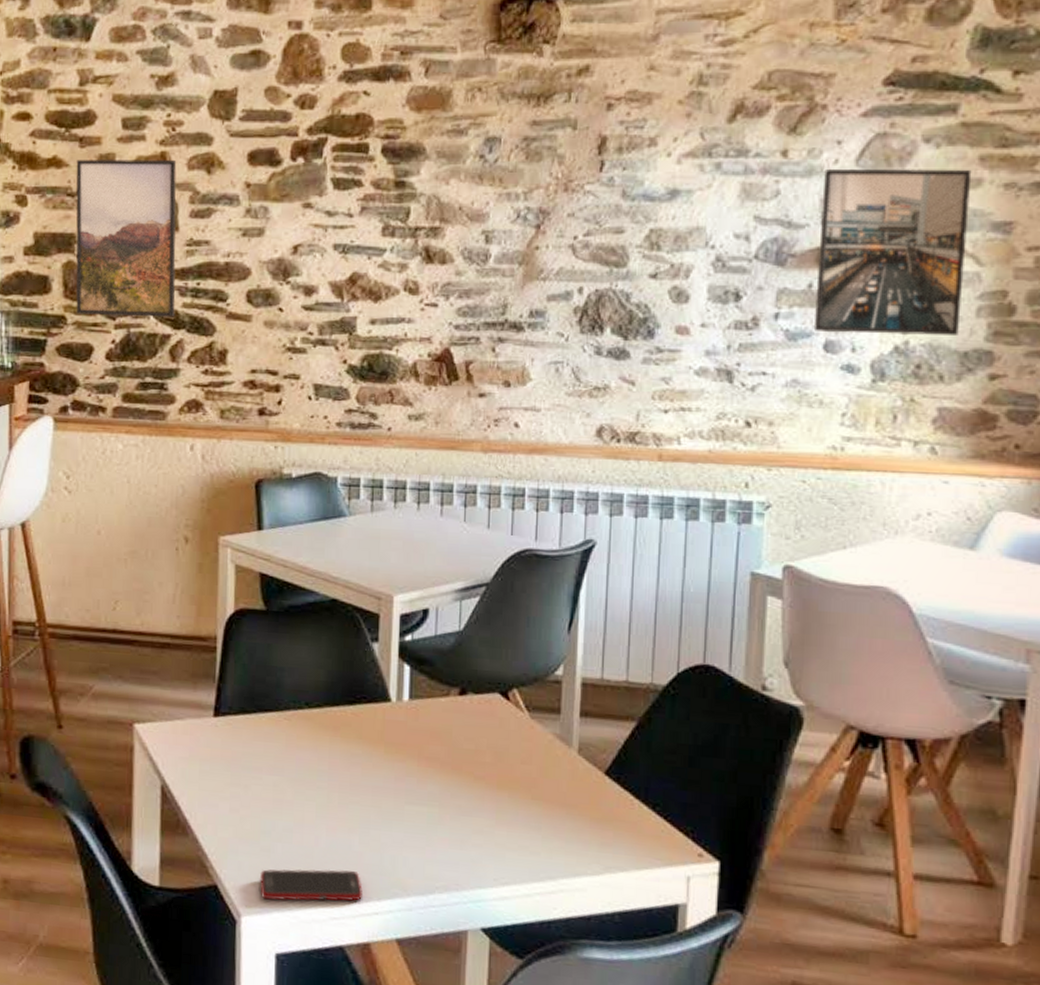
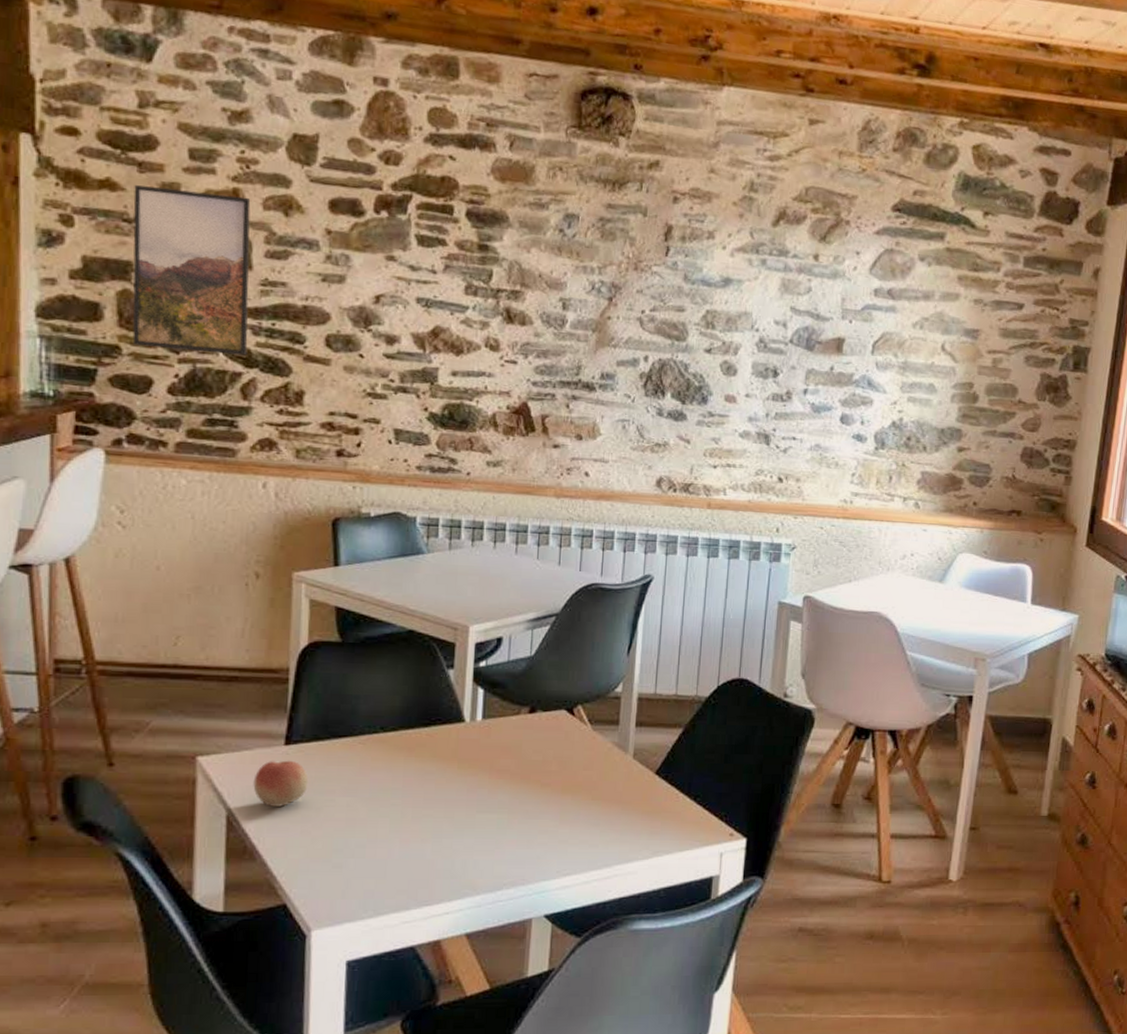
fruit: none [185,732,237,781] -> present [253,760,309,807]
cell phone: present [260,869,362,901] -> none [331,878,434,912]
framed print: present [815,168,972,335] -> none [834,273,952,416]

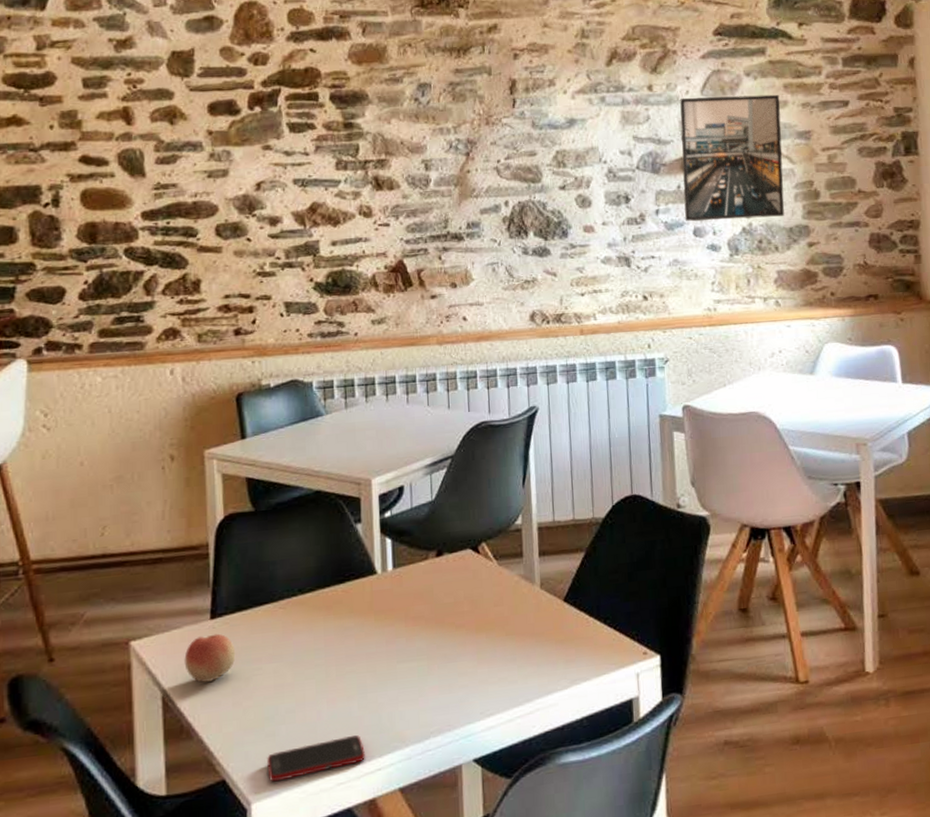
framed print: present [132,185,251,356] -> none [37,113,147,260]
cell phone: none [331,878,434,912] -> present [267,735,365,782]
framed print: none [834,273,952,416] -> present [680,94,785,221]

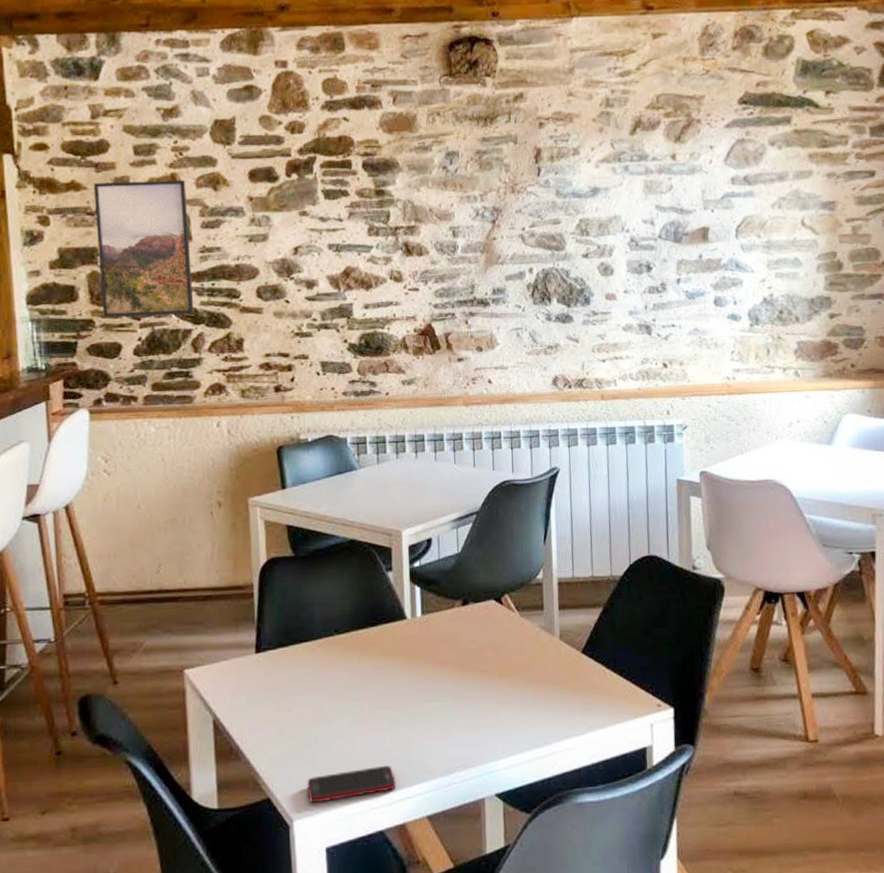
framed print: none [37,113,147,260] -> present [93,179,194,318]
fruit: present [184,633,236,683] -> none [232,666,279,710]
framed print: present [680,94,785,221] -> none [703,164,806,291]

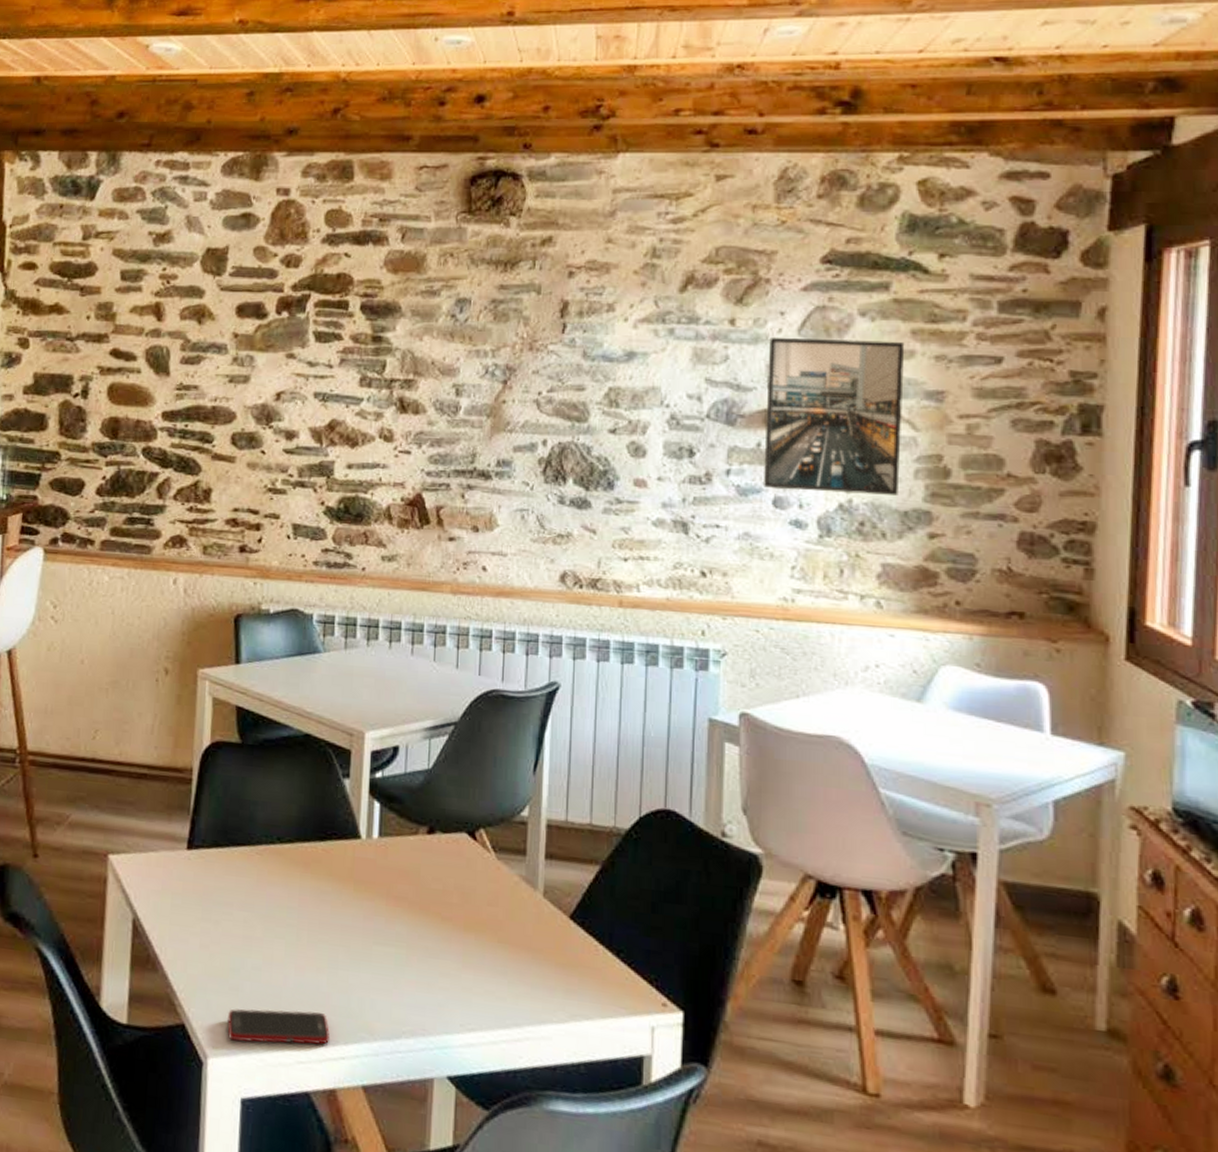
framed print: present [93,179,194,318] -> none [70,307,170,457]
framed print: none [703,164,806,291] -> present [764,337,905,495]

